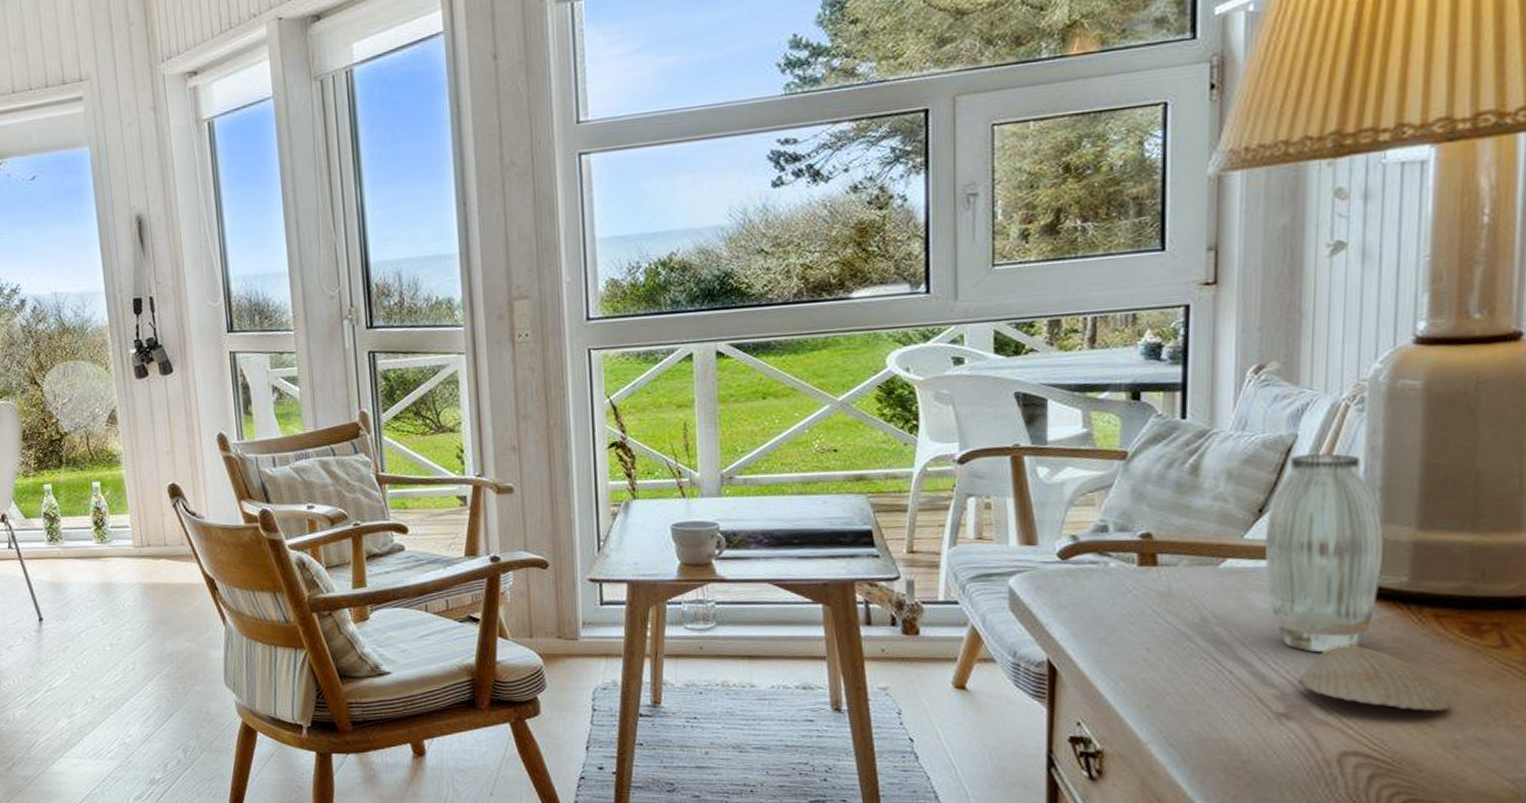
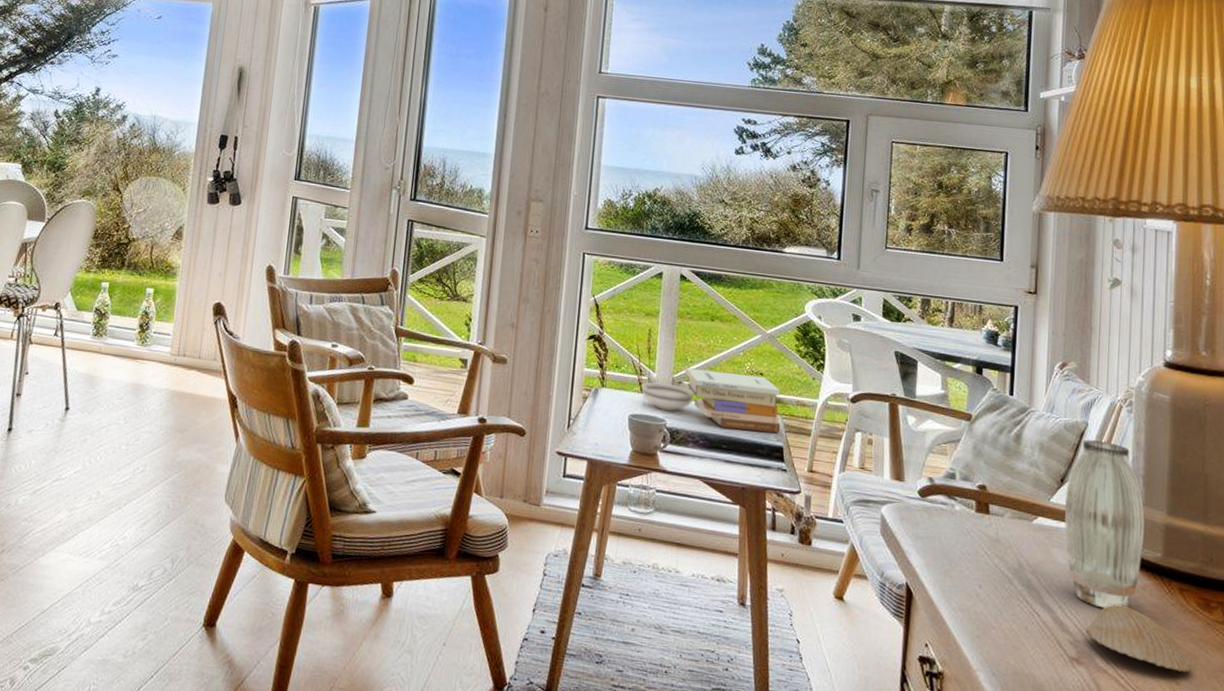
bowl: none [682,480,750,514] -> present [641,381,693,411]
books: none [736,453,865,521] -> present [685,367,781,433]

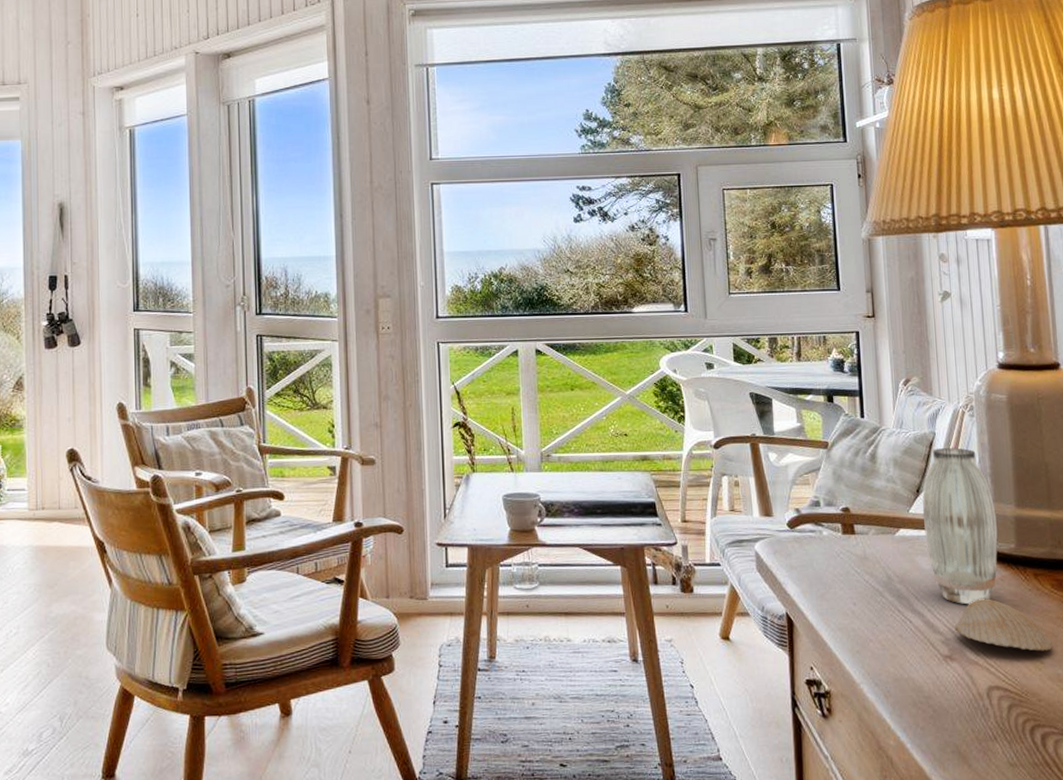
bowl: present [641,381,693,411] -> none [511,457,563,486]
books: present [685,367,781,433] -> none [552,437,650,494]

